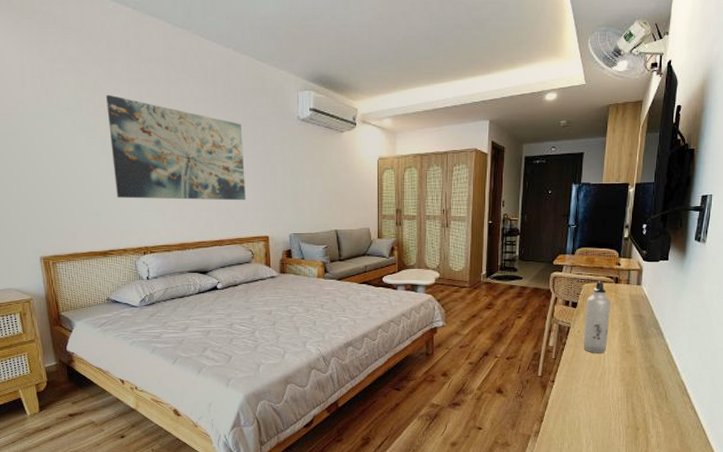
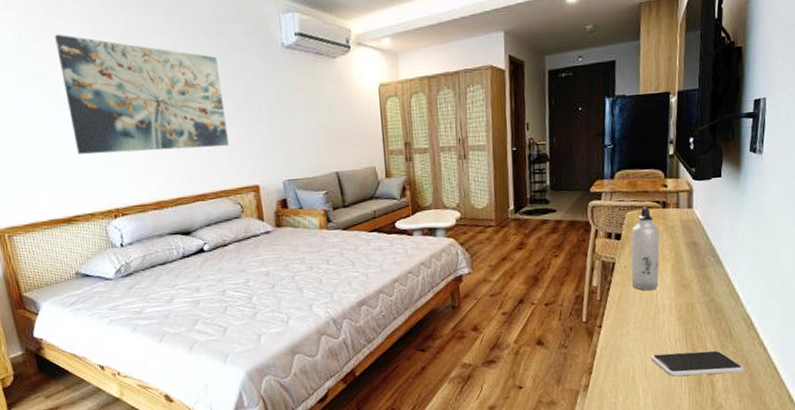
smartphone: none [595,409,676,431] -> present [651,350,745,377]

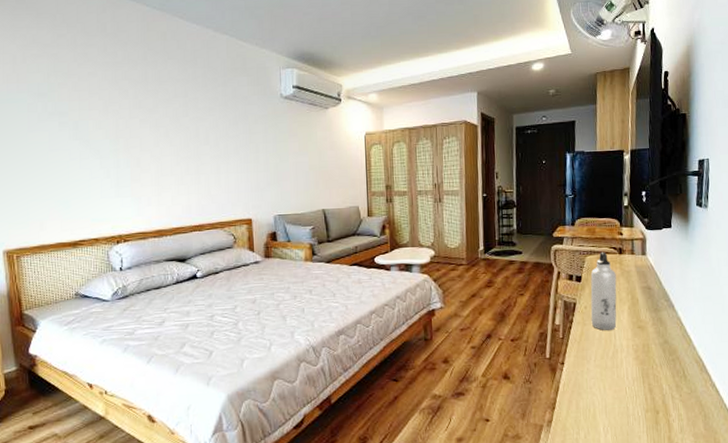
wall art: present [55,34,229,154] -> none [80,78,227,185]
smartphone: present [651,350,745,377] -> none [610,390,699,415]

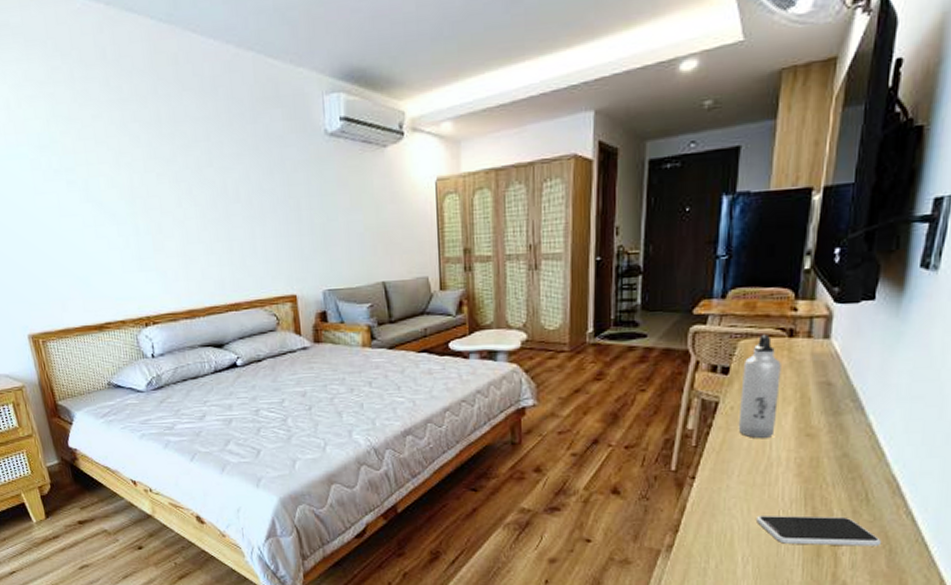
smartphone: none [610,390,699,415] -> present [756,516,882,546]

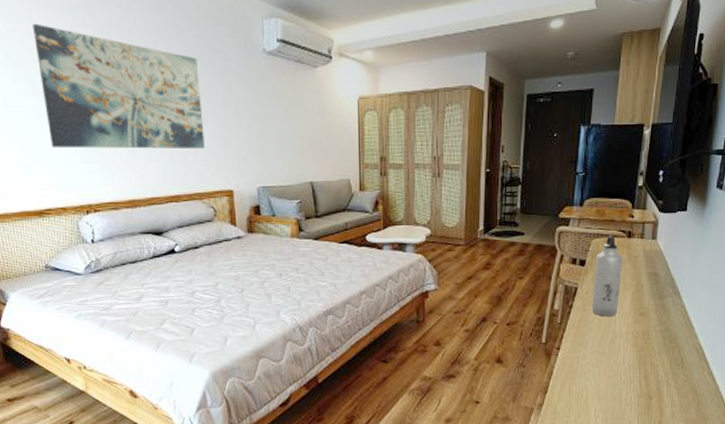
wall art: none [84,123,264,257] -> present [33,23,205,149]
smartphone: present [756,516,882,546] -> none [605,377,693,401]

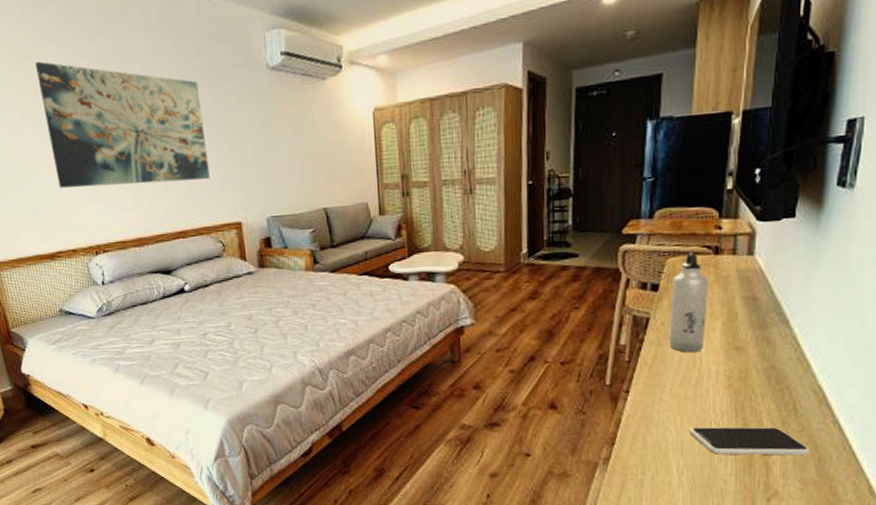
smartphone: none [605,377,693,401] -> present [690,426,811,456]

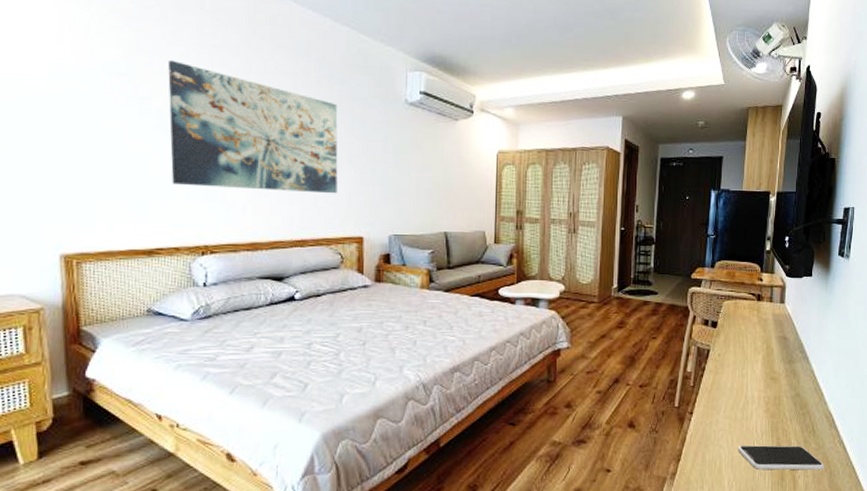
water bottle: present [669,253,708,352] -> none [724,298,753,380]

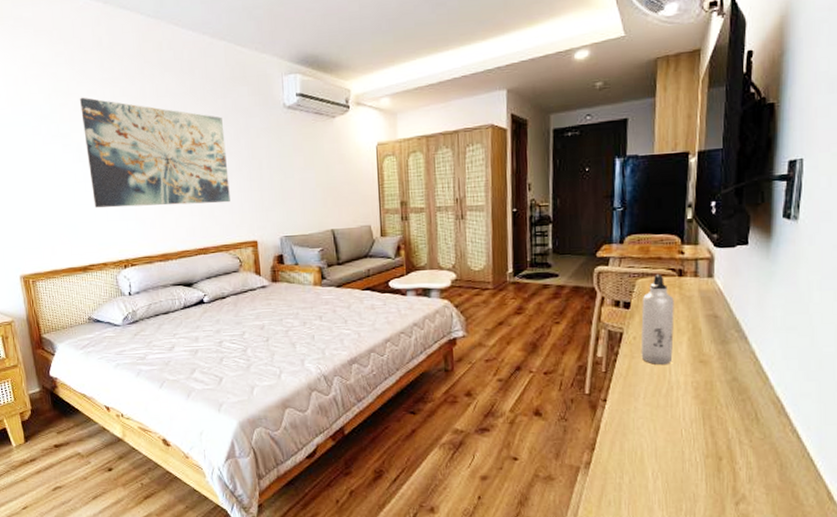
water bottle: none [724,298,753,380] -> present [640,275,674,364]
smartphone: present [738,445,825,470] -> none [662,434,773,462]

